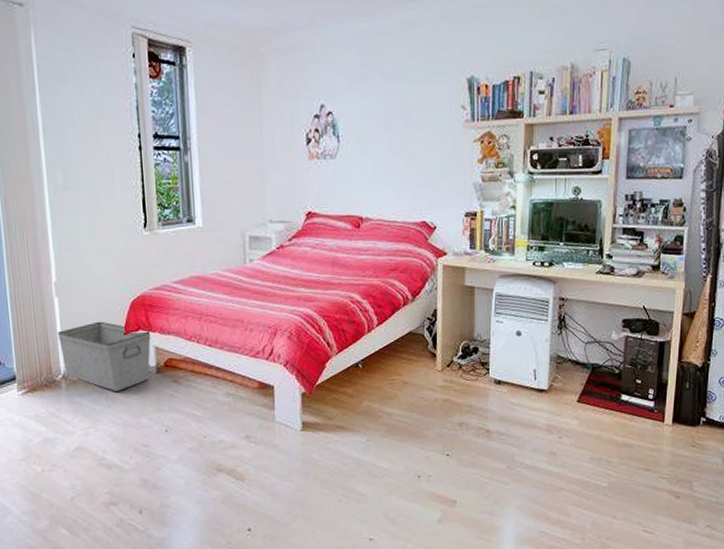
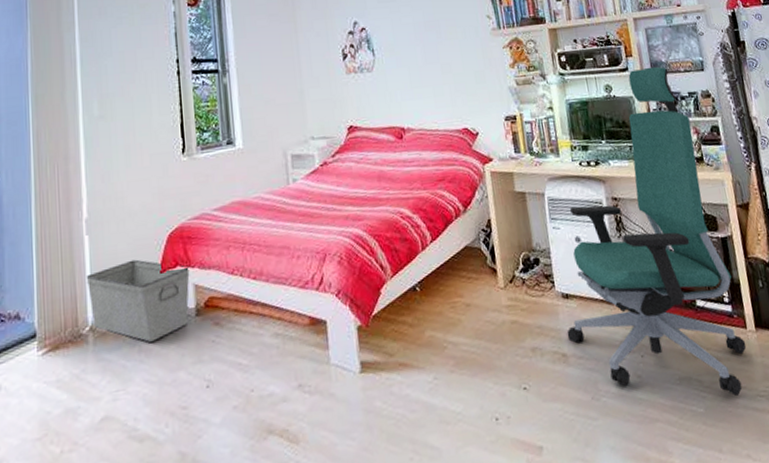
chair: none [494,171,661,476] -> present [566,66,747,396]

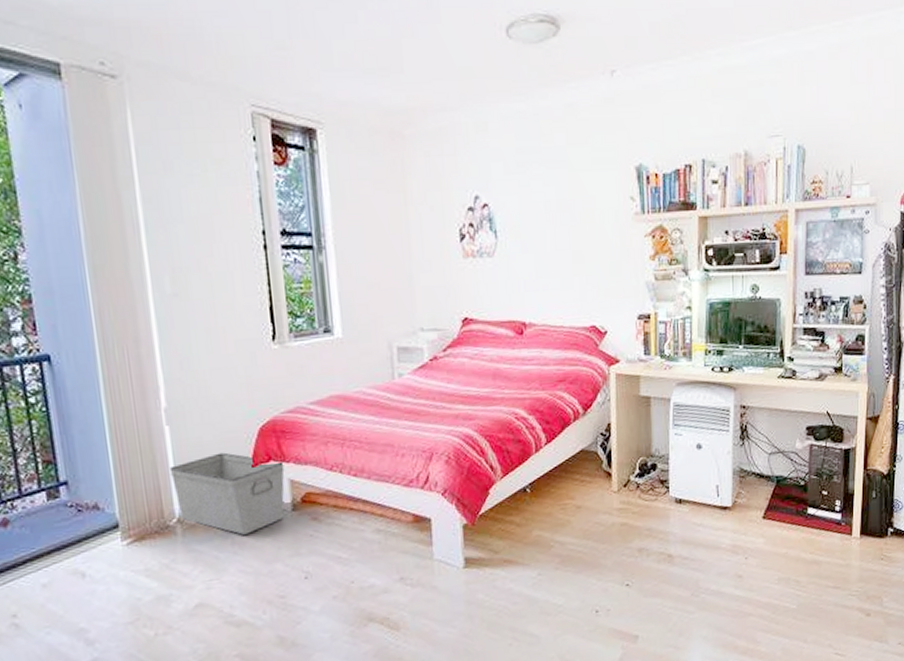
chair: present [566,66,747,396] -> none [675,266,848,595]

